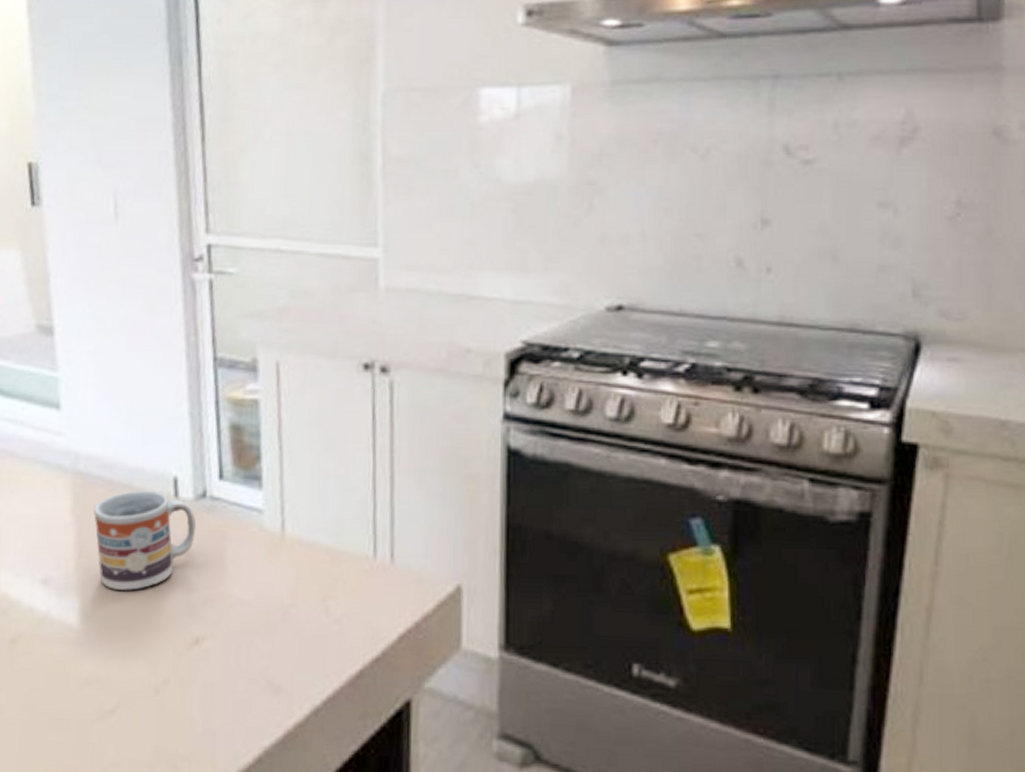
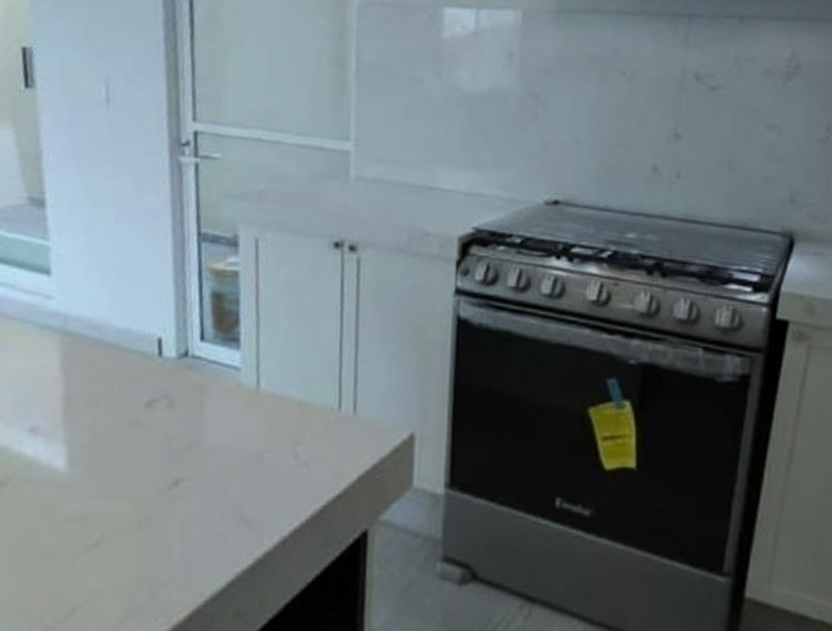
cup: present [93,491,197,590] -> none [80,350,179,438]

